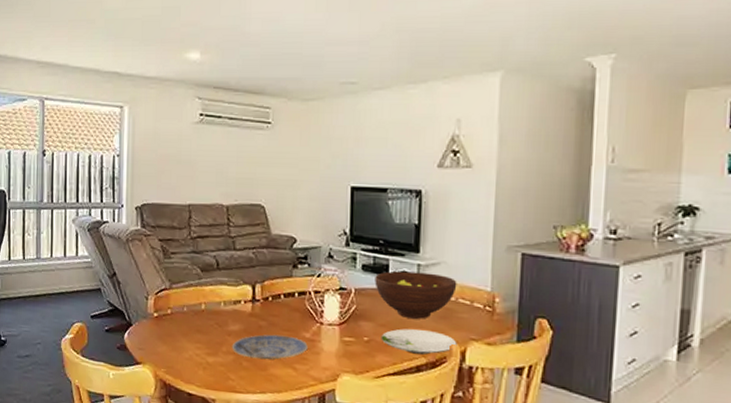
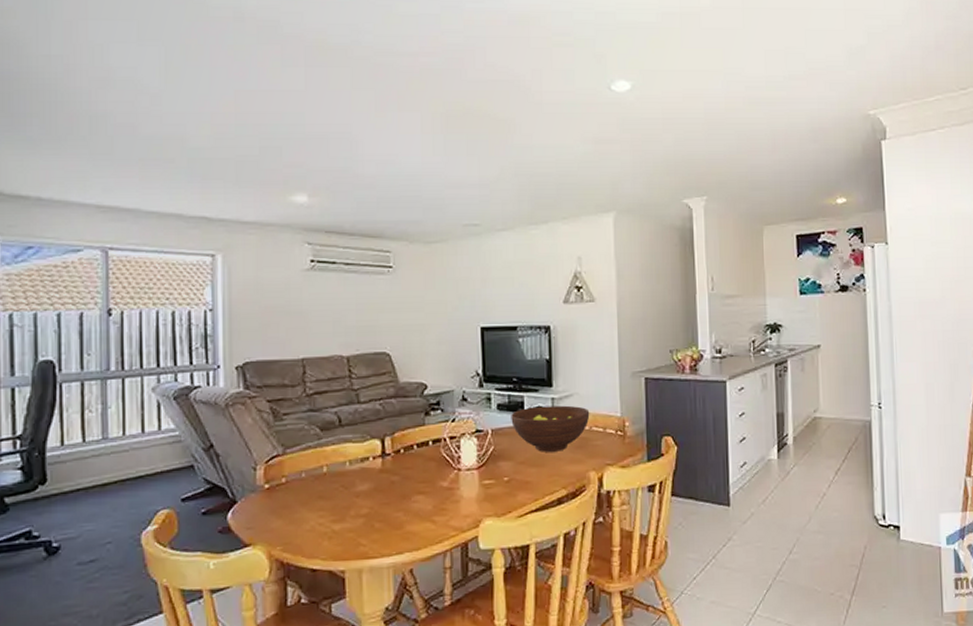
plate: present [232,334,308,360] -> none [361,487,446,518]
plate: present [381,328,457,355] -> none [521,462,594,487]

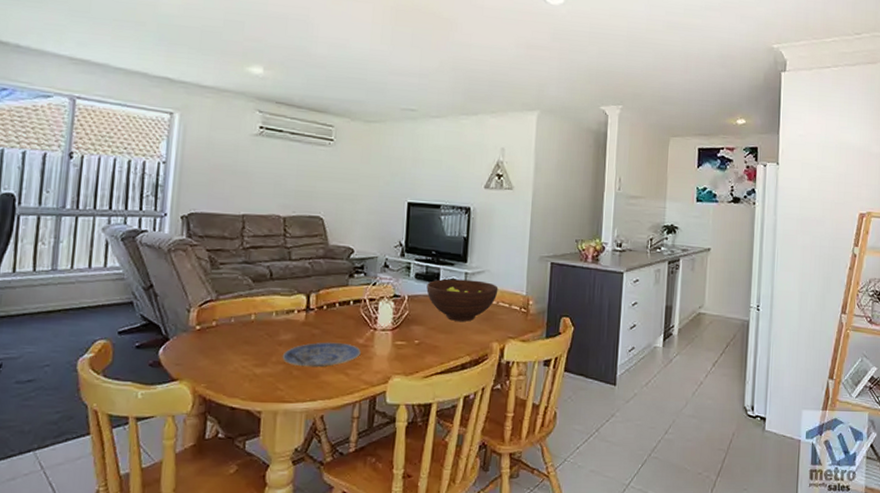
plate: none [361,487,446,518] -> present [282,342,361,368]

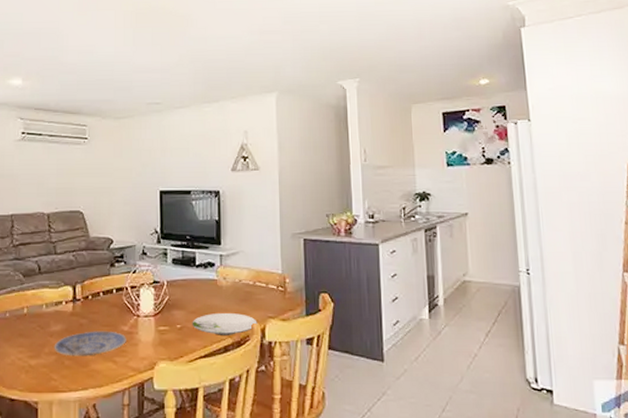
fruit bowl: present [426,279,499,322] -> none [184,262,254,303]
plate: none [430,331,497,353] -> present [192,313,258,335]

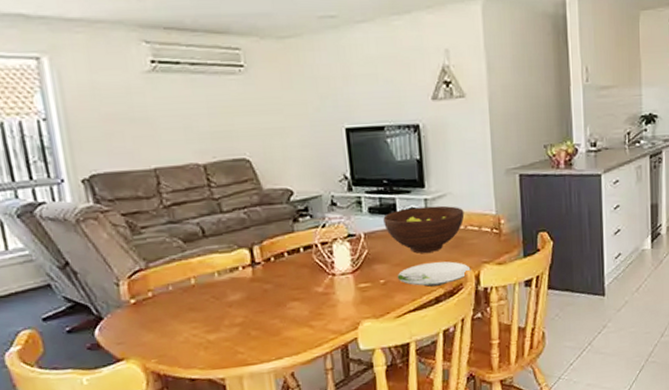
plate: present [54,331,126,356] -> none [235,294,323,326]
fruit bowl: none [184,262,254,303] -> present [383,205,465,253]

